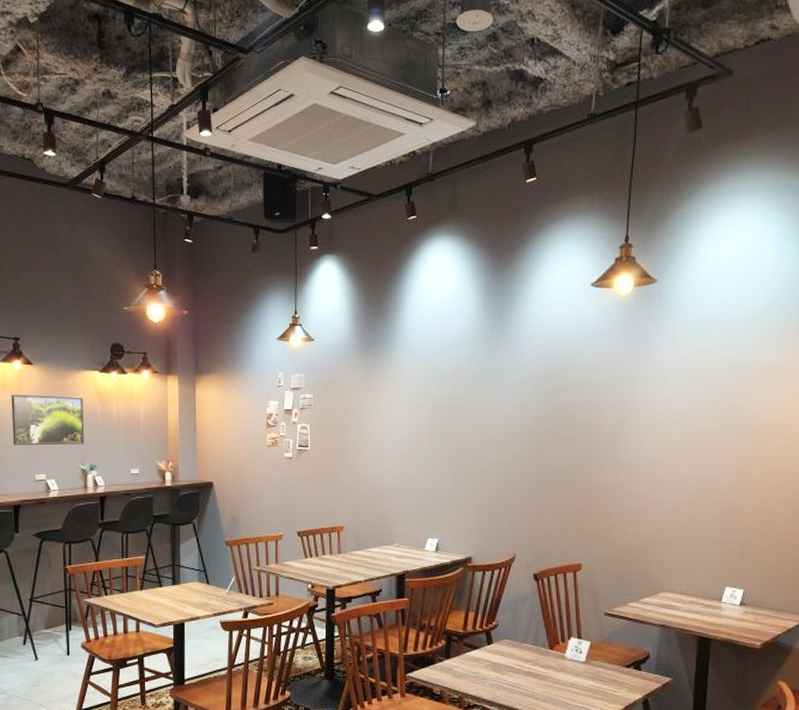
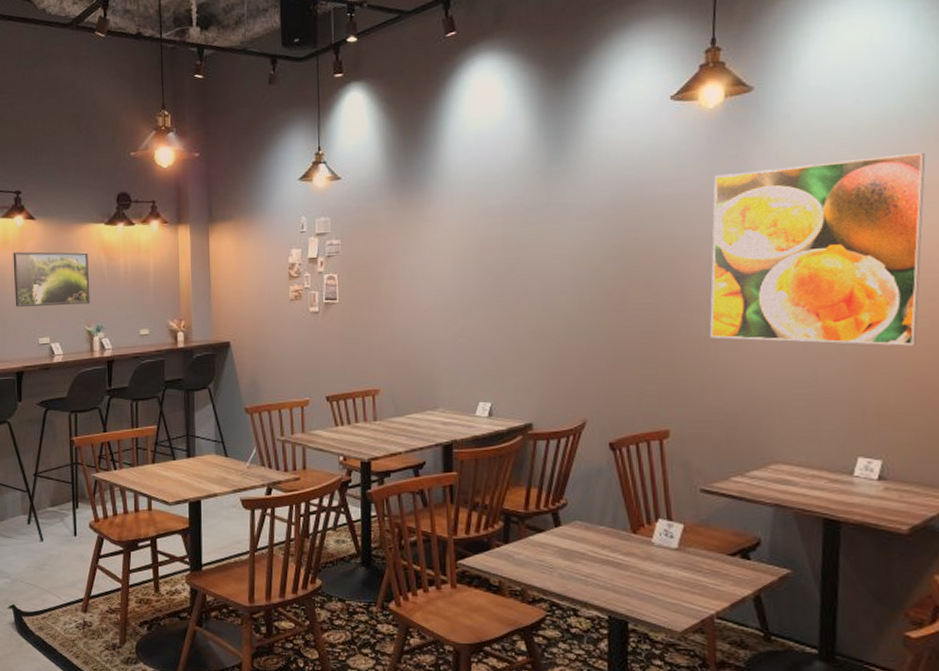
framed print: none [615,340,785,498] -> present [709,152,926,346]

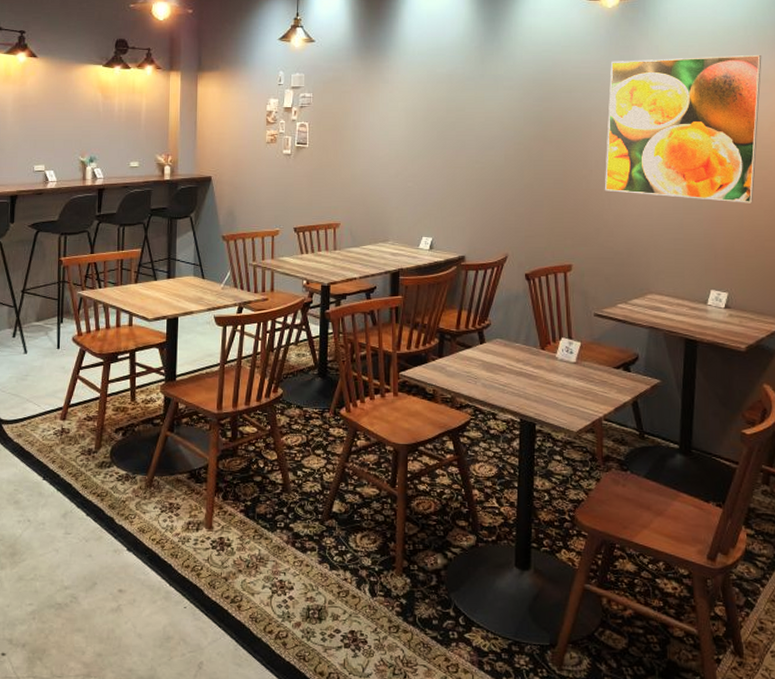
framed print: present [13,251,90,307] -> none [13,86,86,137]

